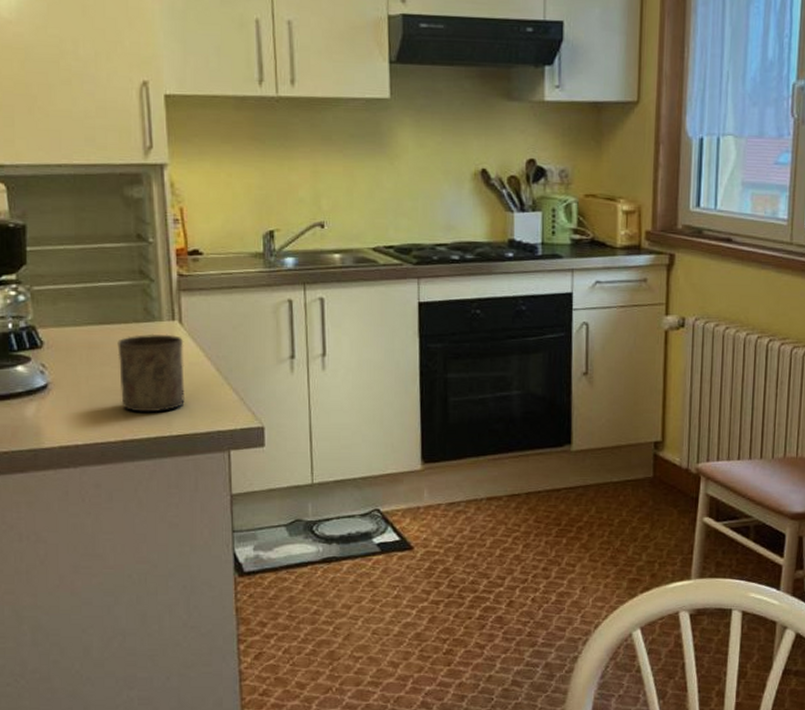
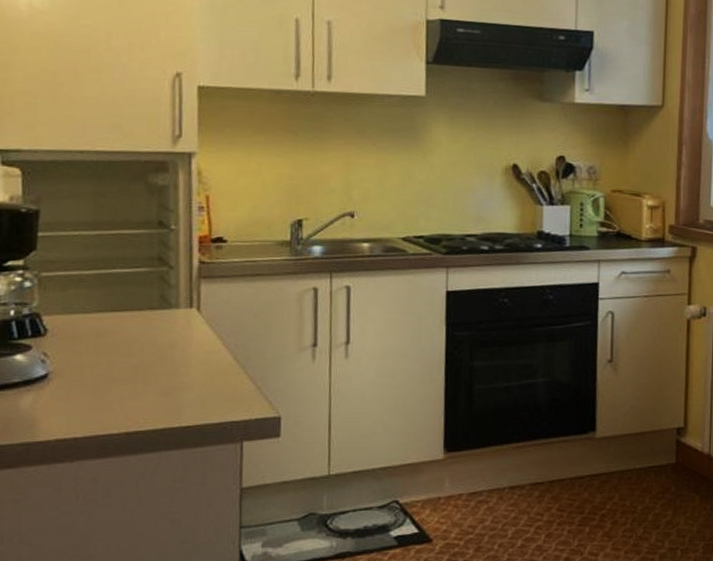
cup: present [117,333,185,413] -> none [128,321,201,403]

